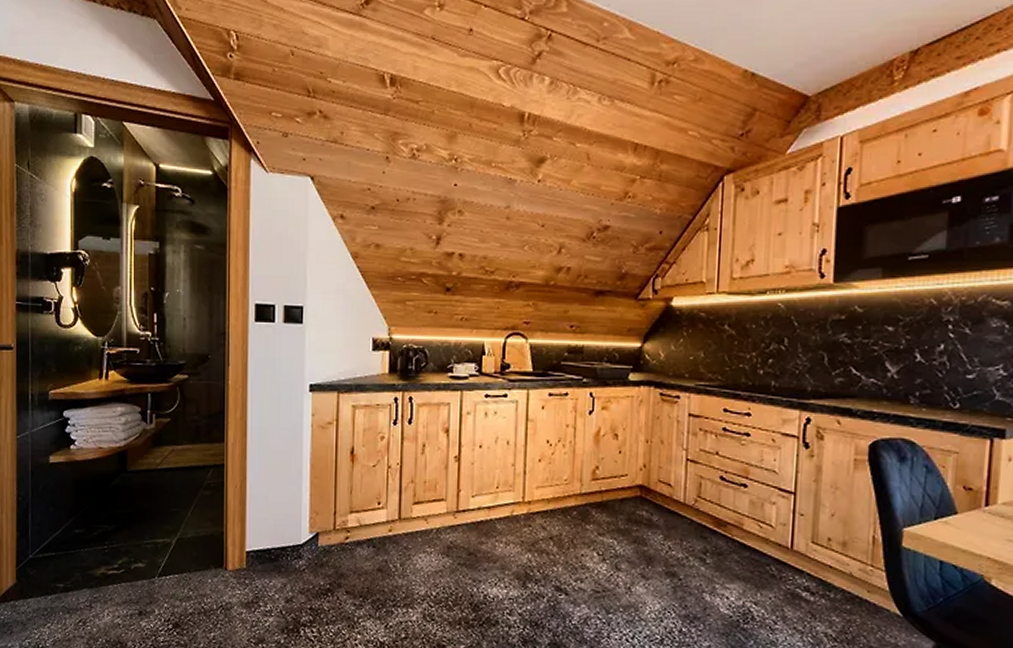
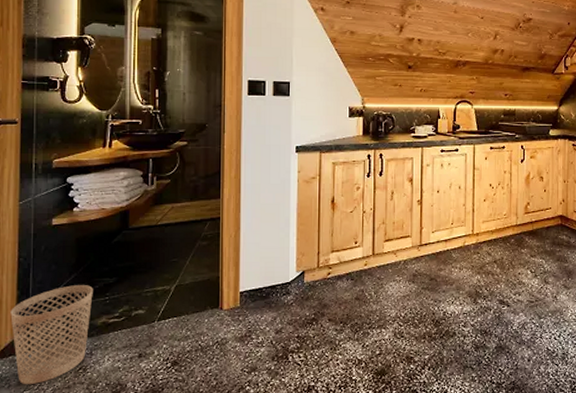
wastebasket: none [11,530,92,633] -> present [10,285,93,384]

